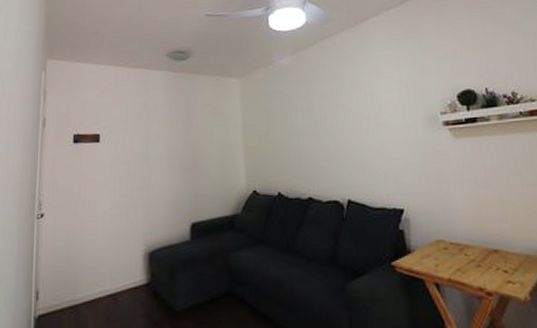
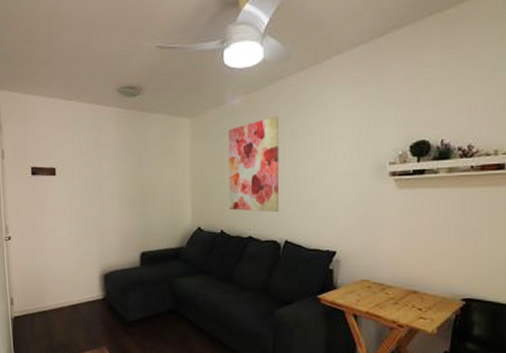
wall art: none [279,73,338,170] -> present [229,116,280,213]

